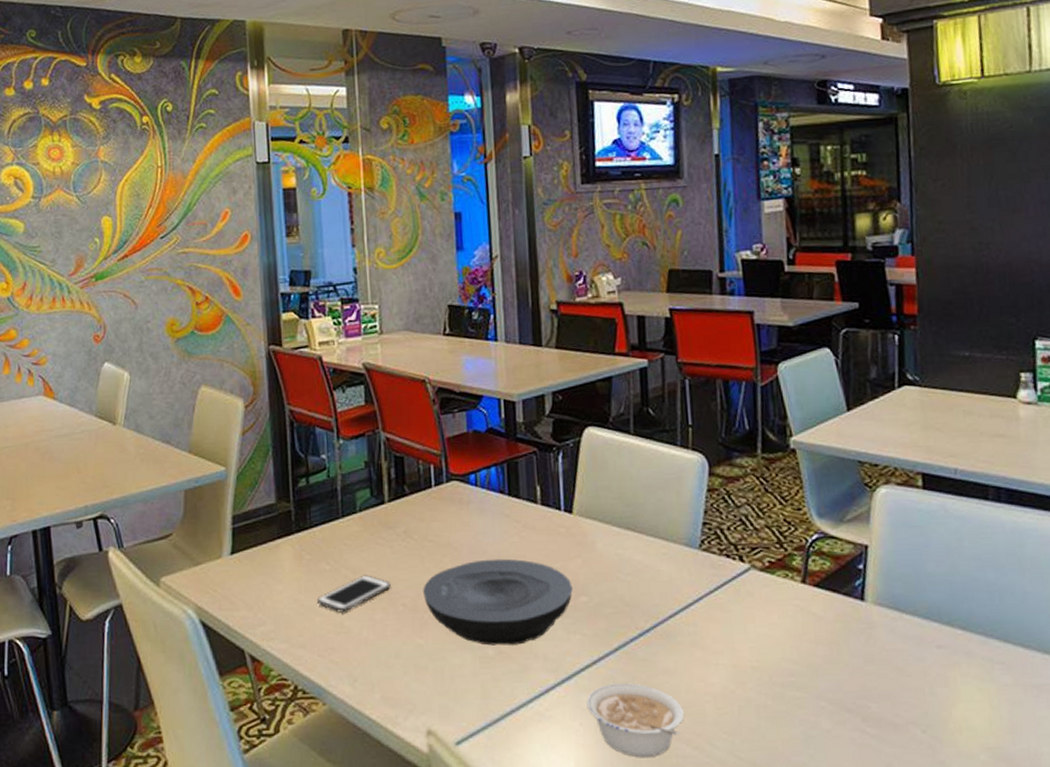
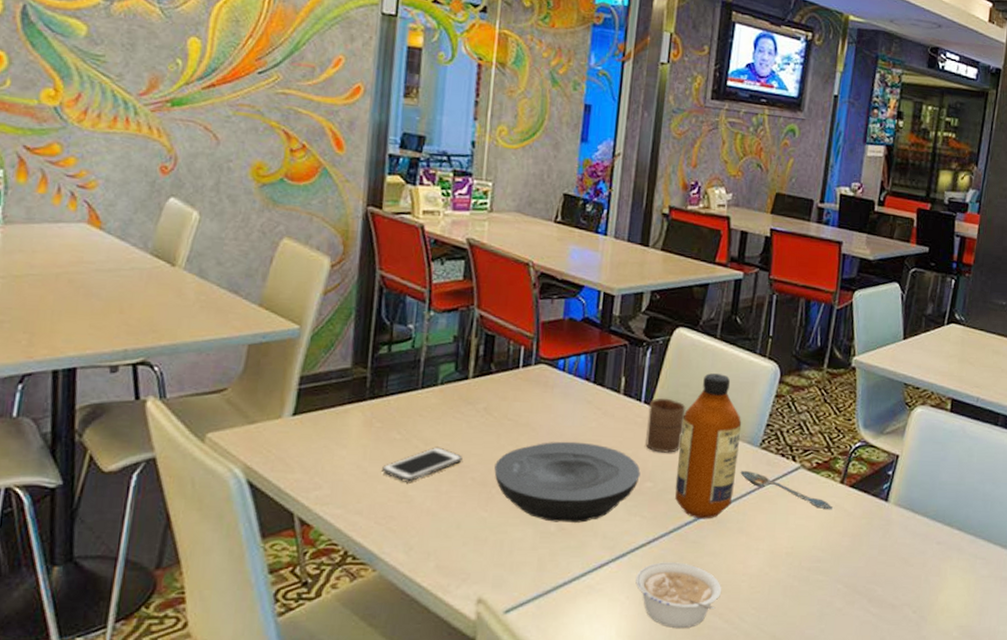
cup: none [570,504,612,564] -> present [645,398,686,453]
bottle: none [608,472,679,634] -> present [675,373,742,519]
spoon: none [682,577,799,615] -> present [740,471,834,510]

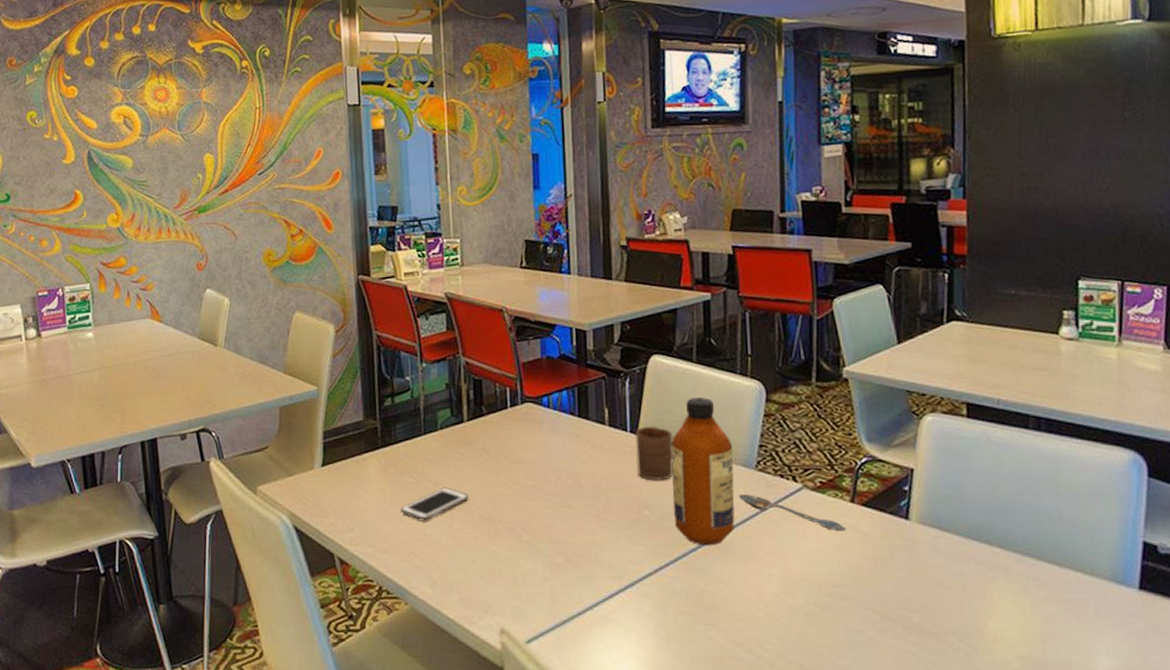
plate: present [494,441,641,523] -> none [498,475,637,554]
legume: present [635,562,722,629] -> none [648,590,739,659]

